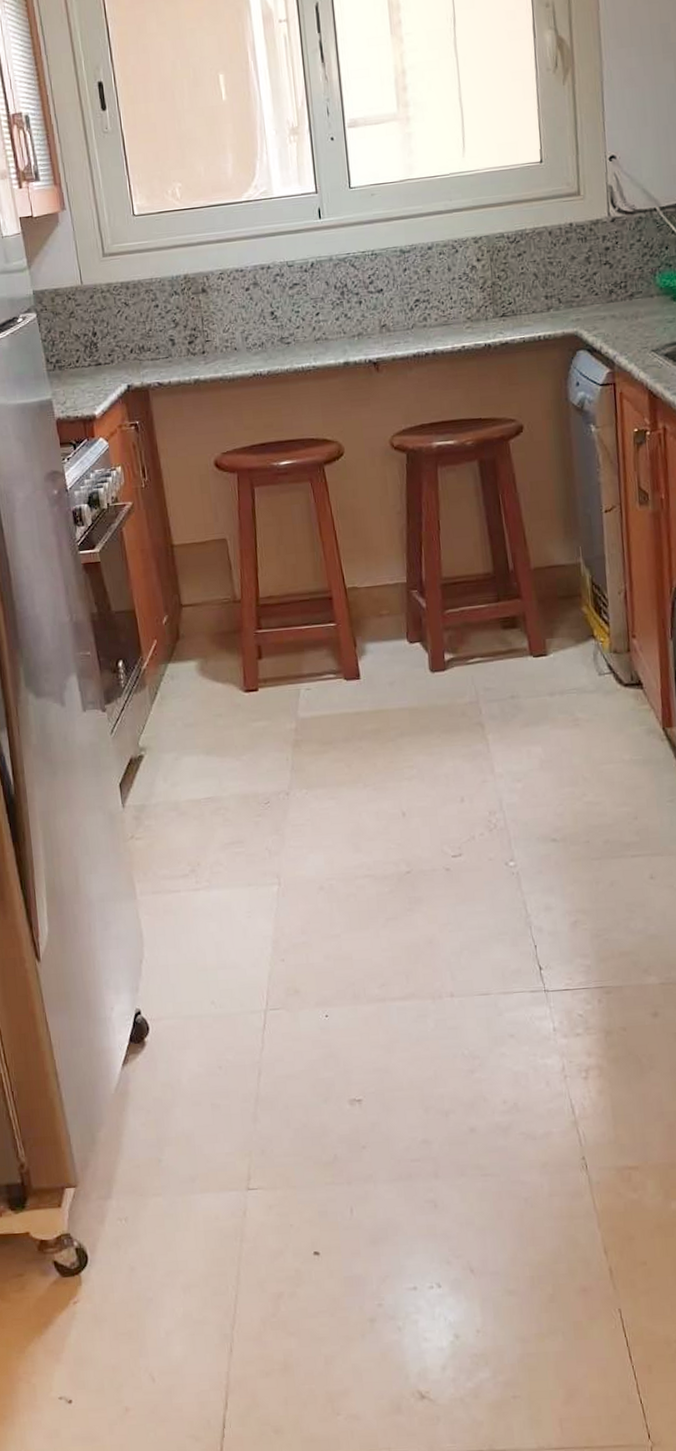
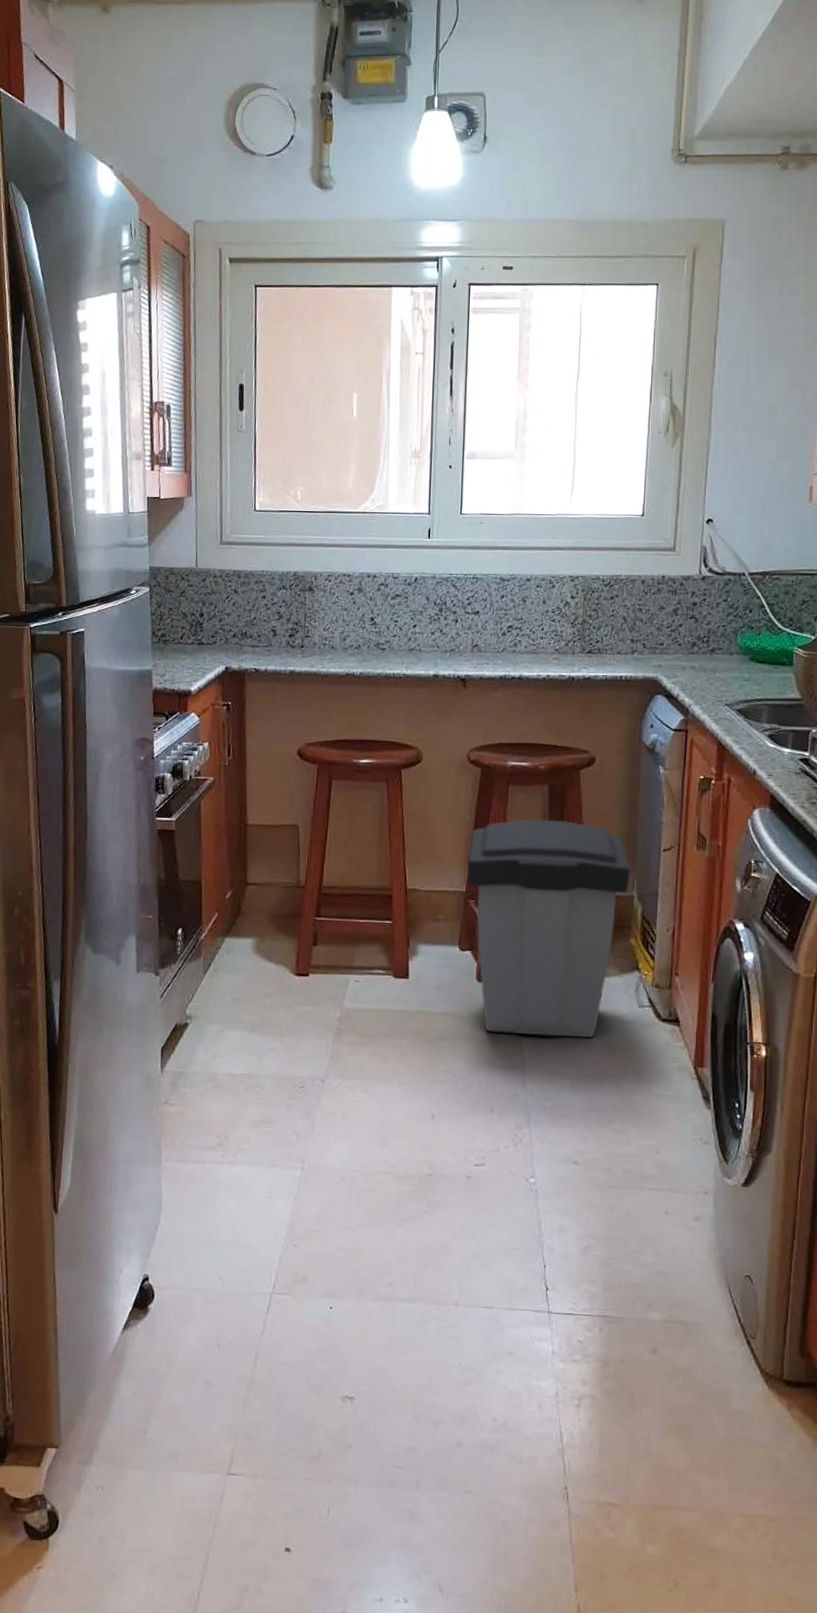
trash can: none [404,495,574,722] -> present [466,819,631,1039]

